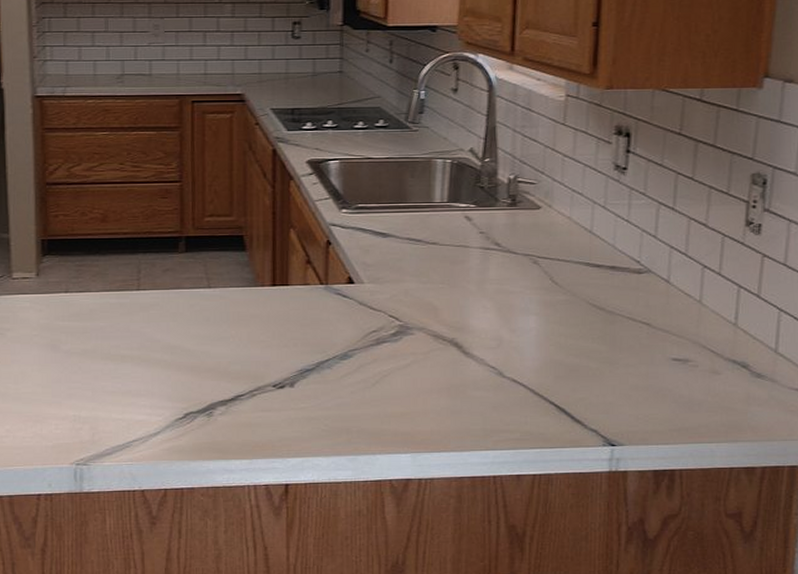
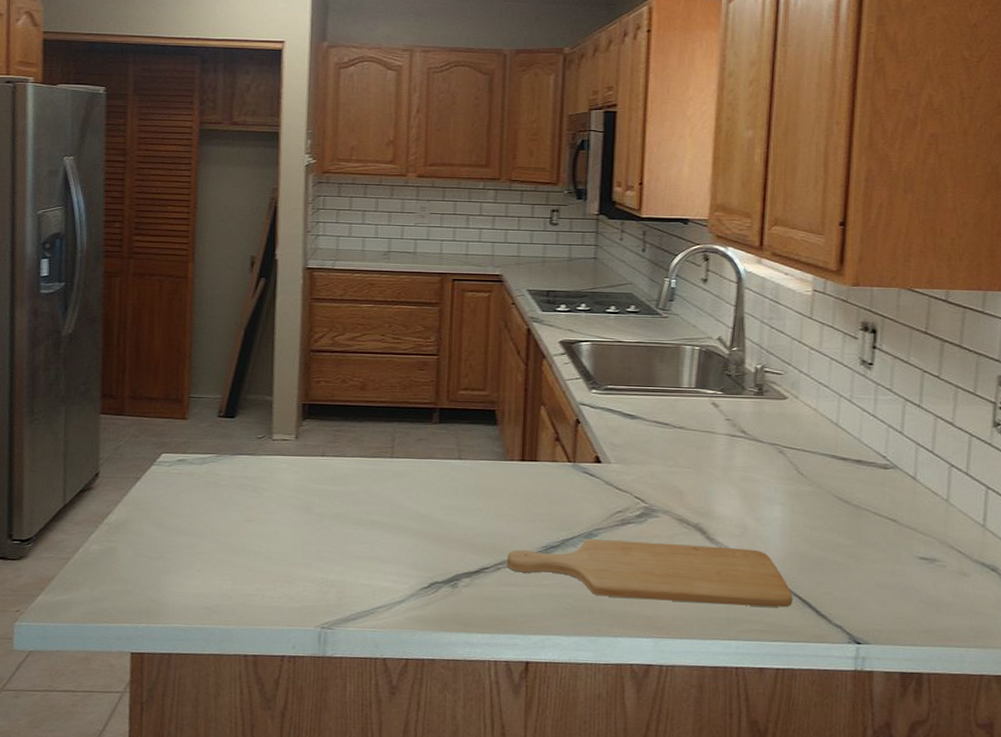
chopping board: none [262,359,548,417] -> present [507,539,793,608]

